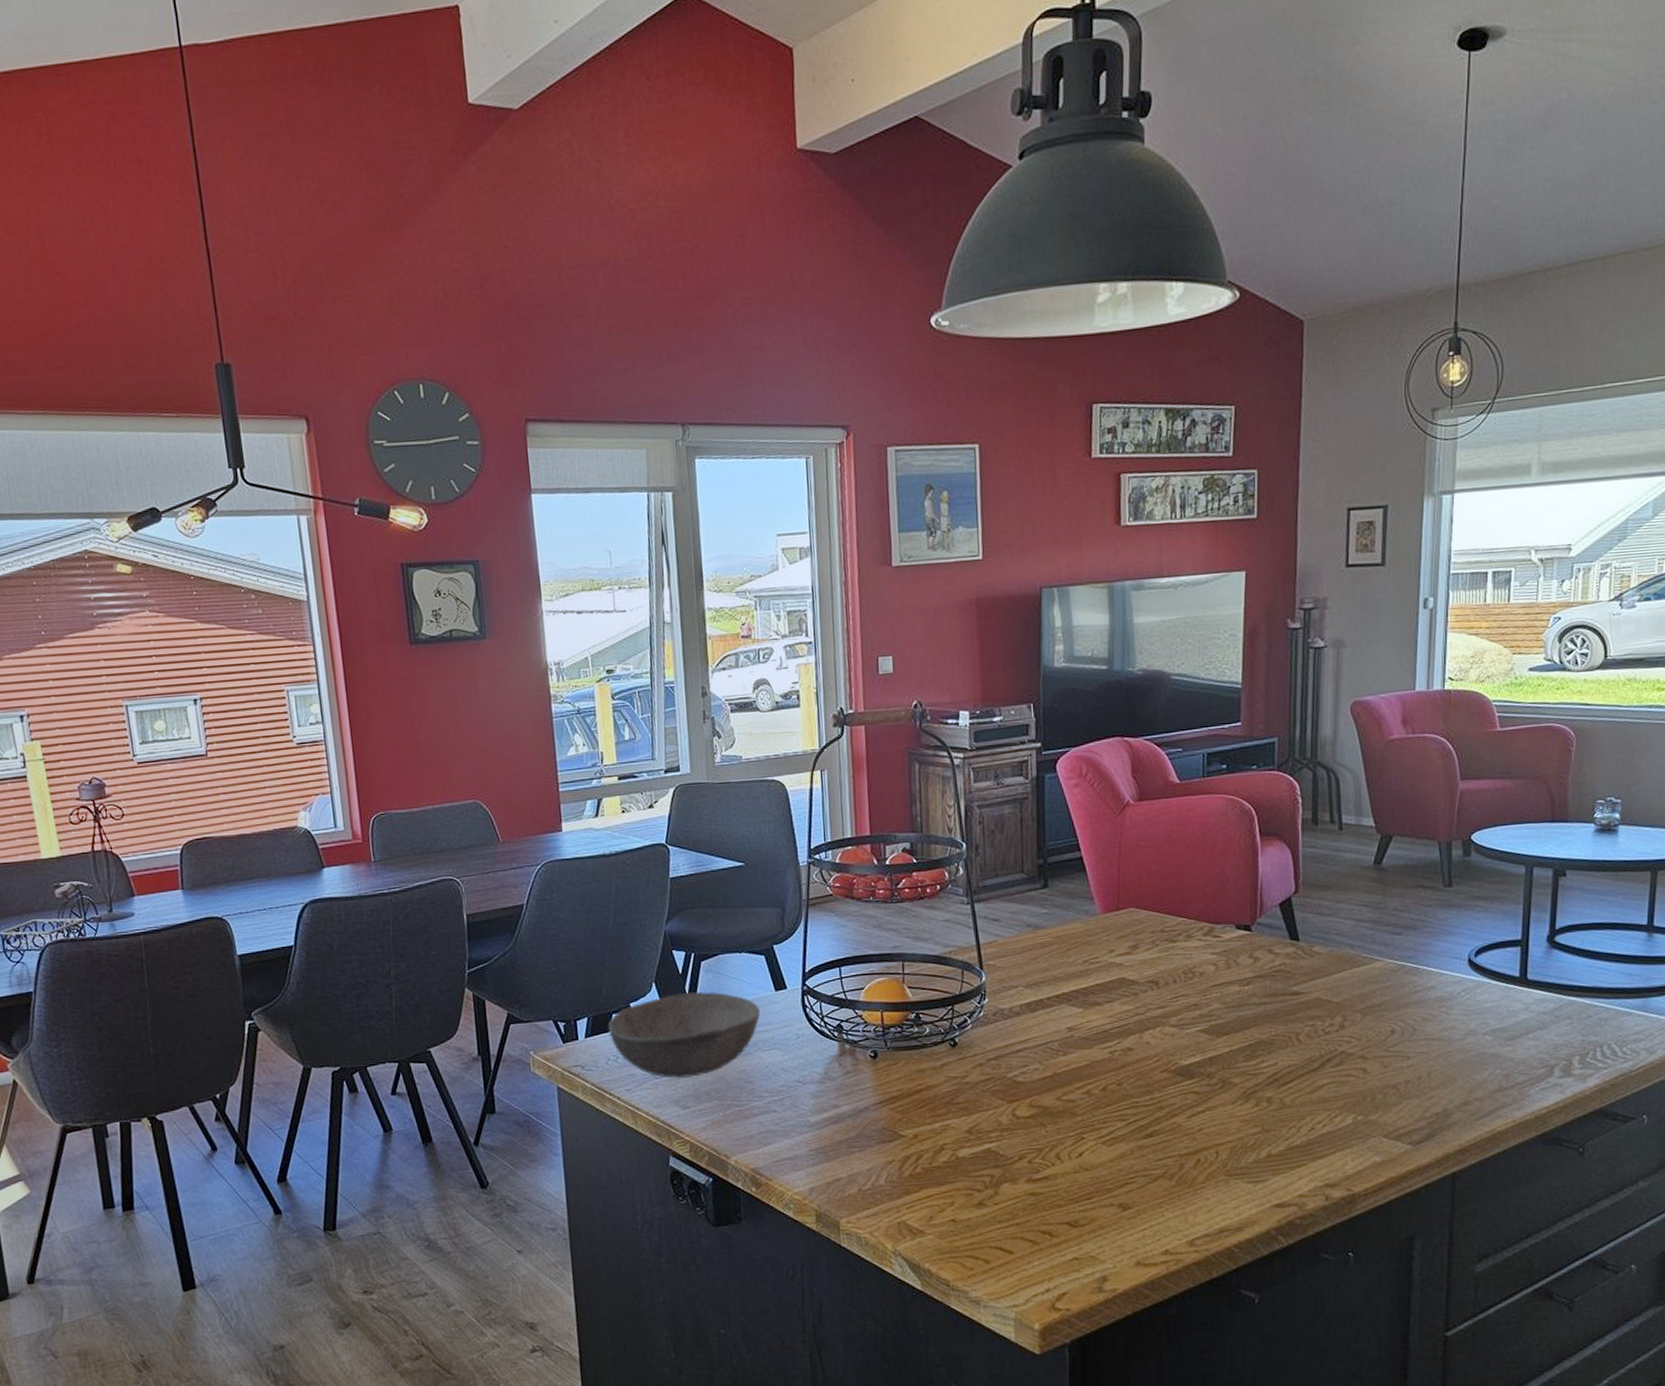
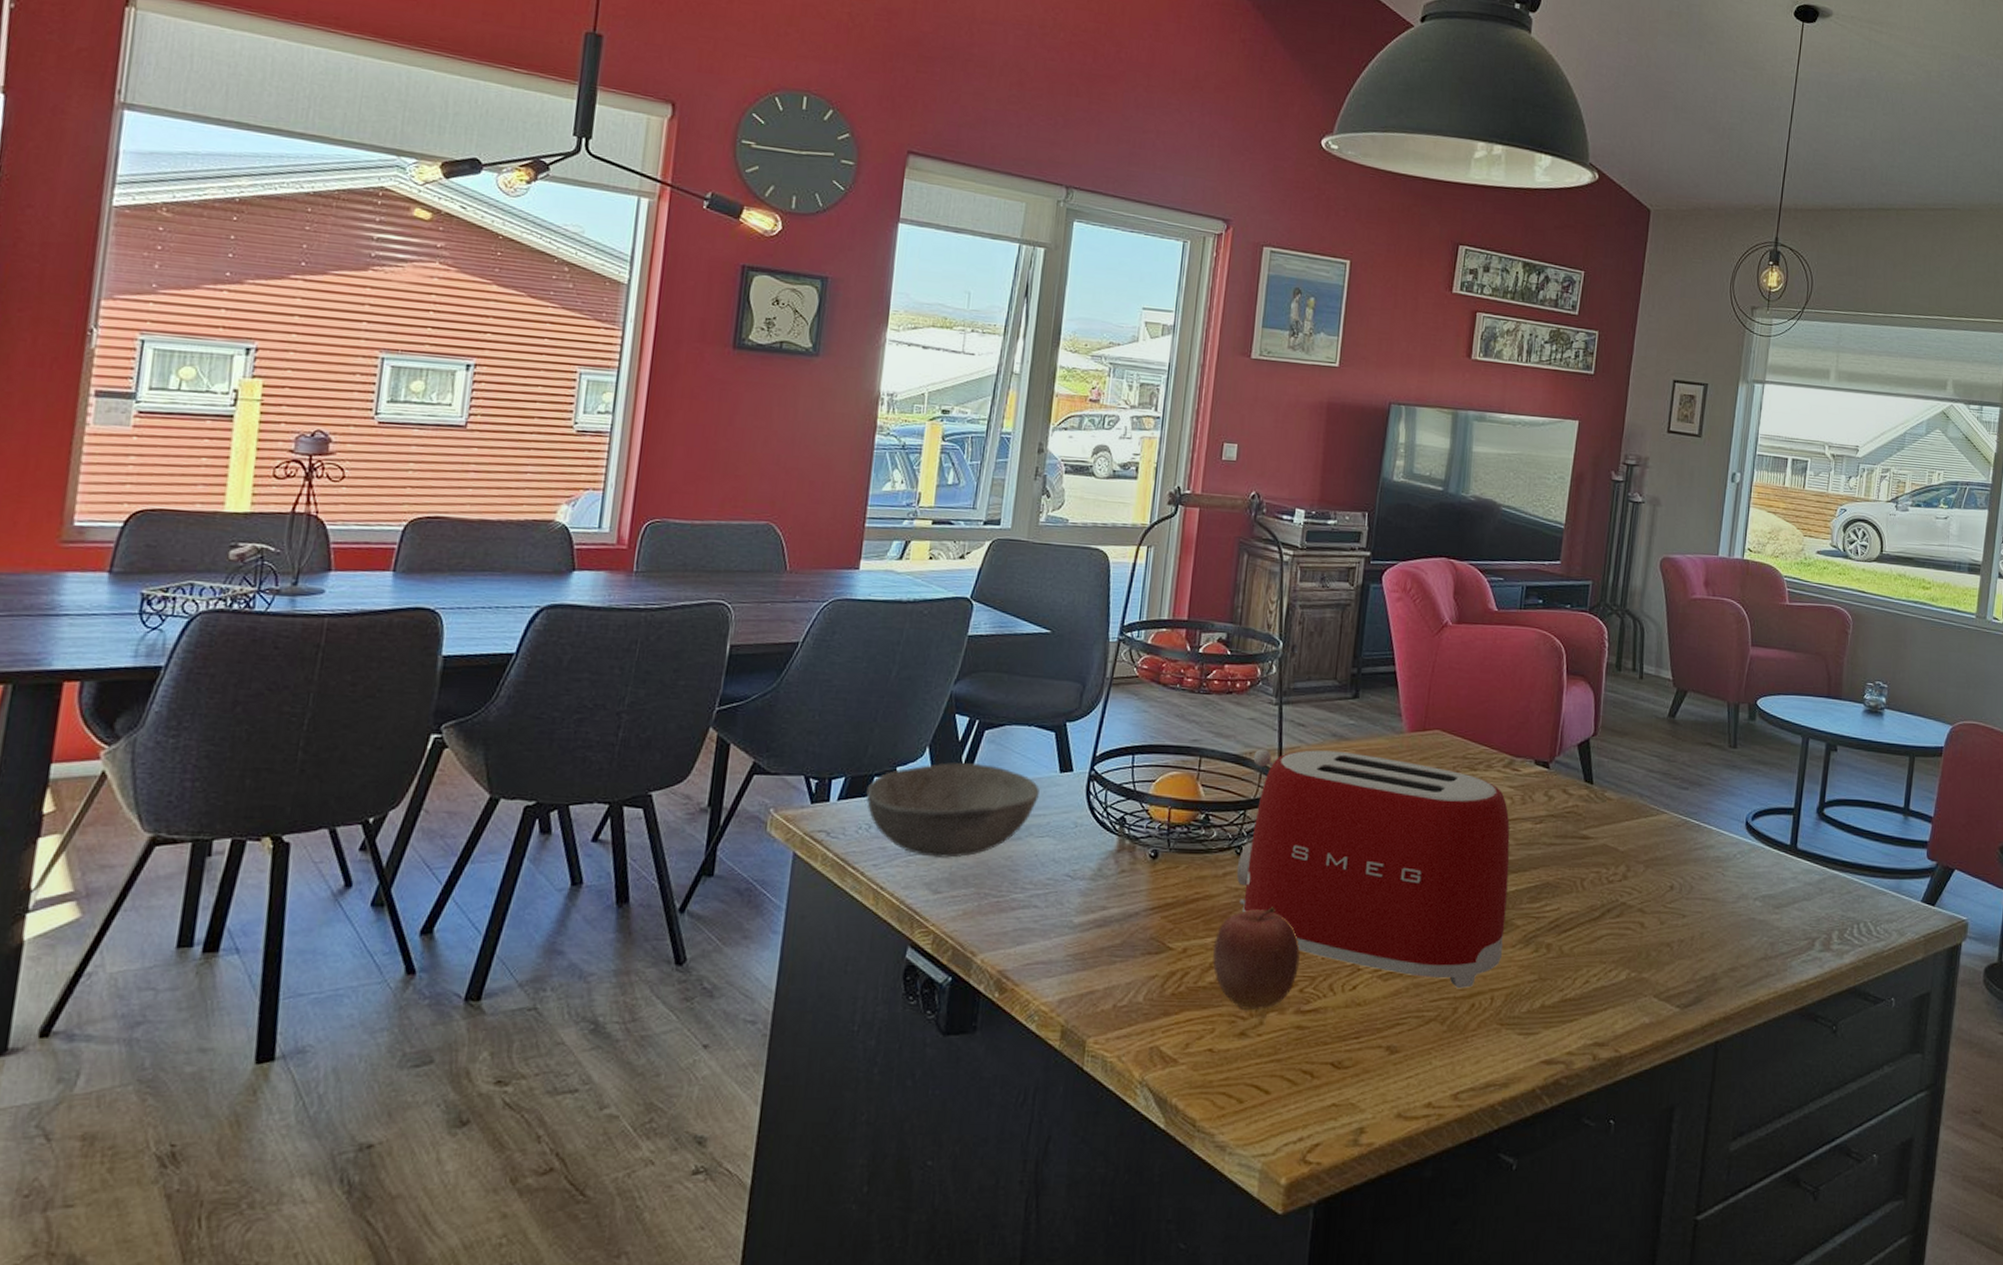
apple: none [942,1090,1025,1184] -> present [1212,907,1301,1011]
toaster: none [952,940,1223,1147] -> present [1236,749,1510,989]

